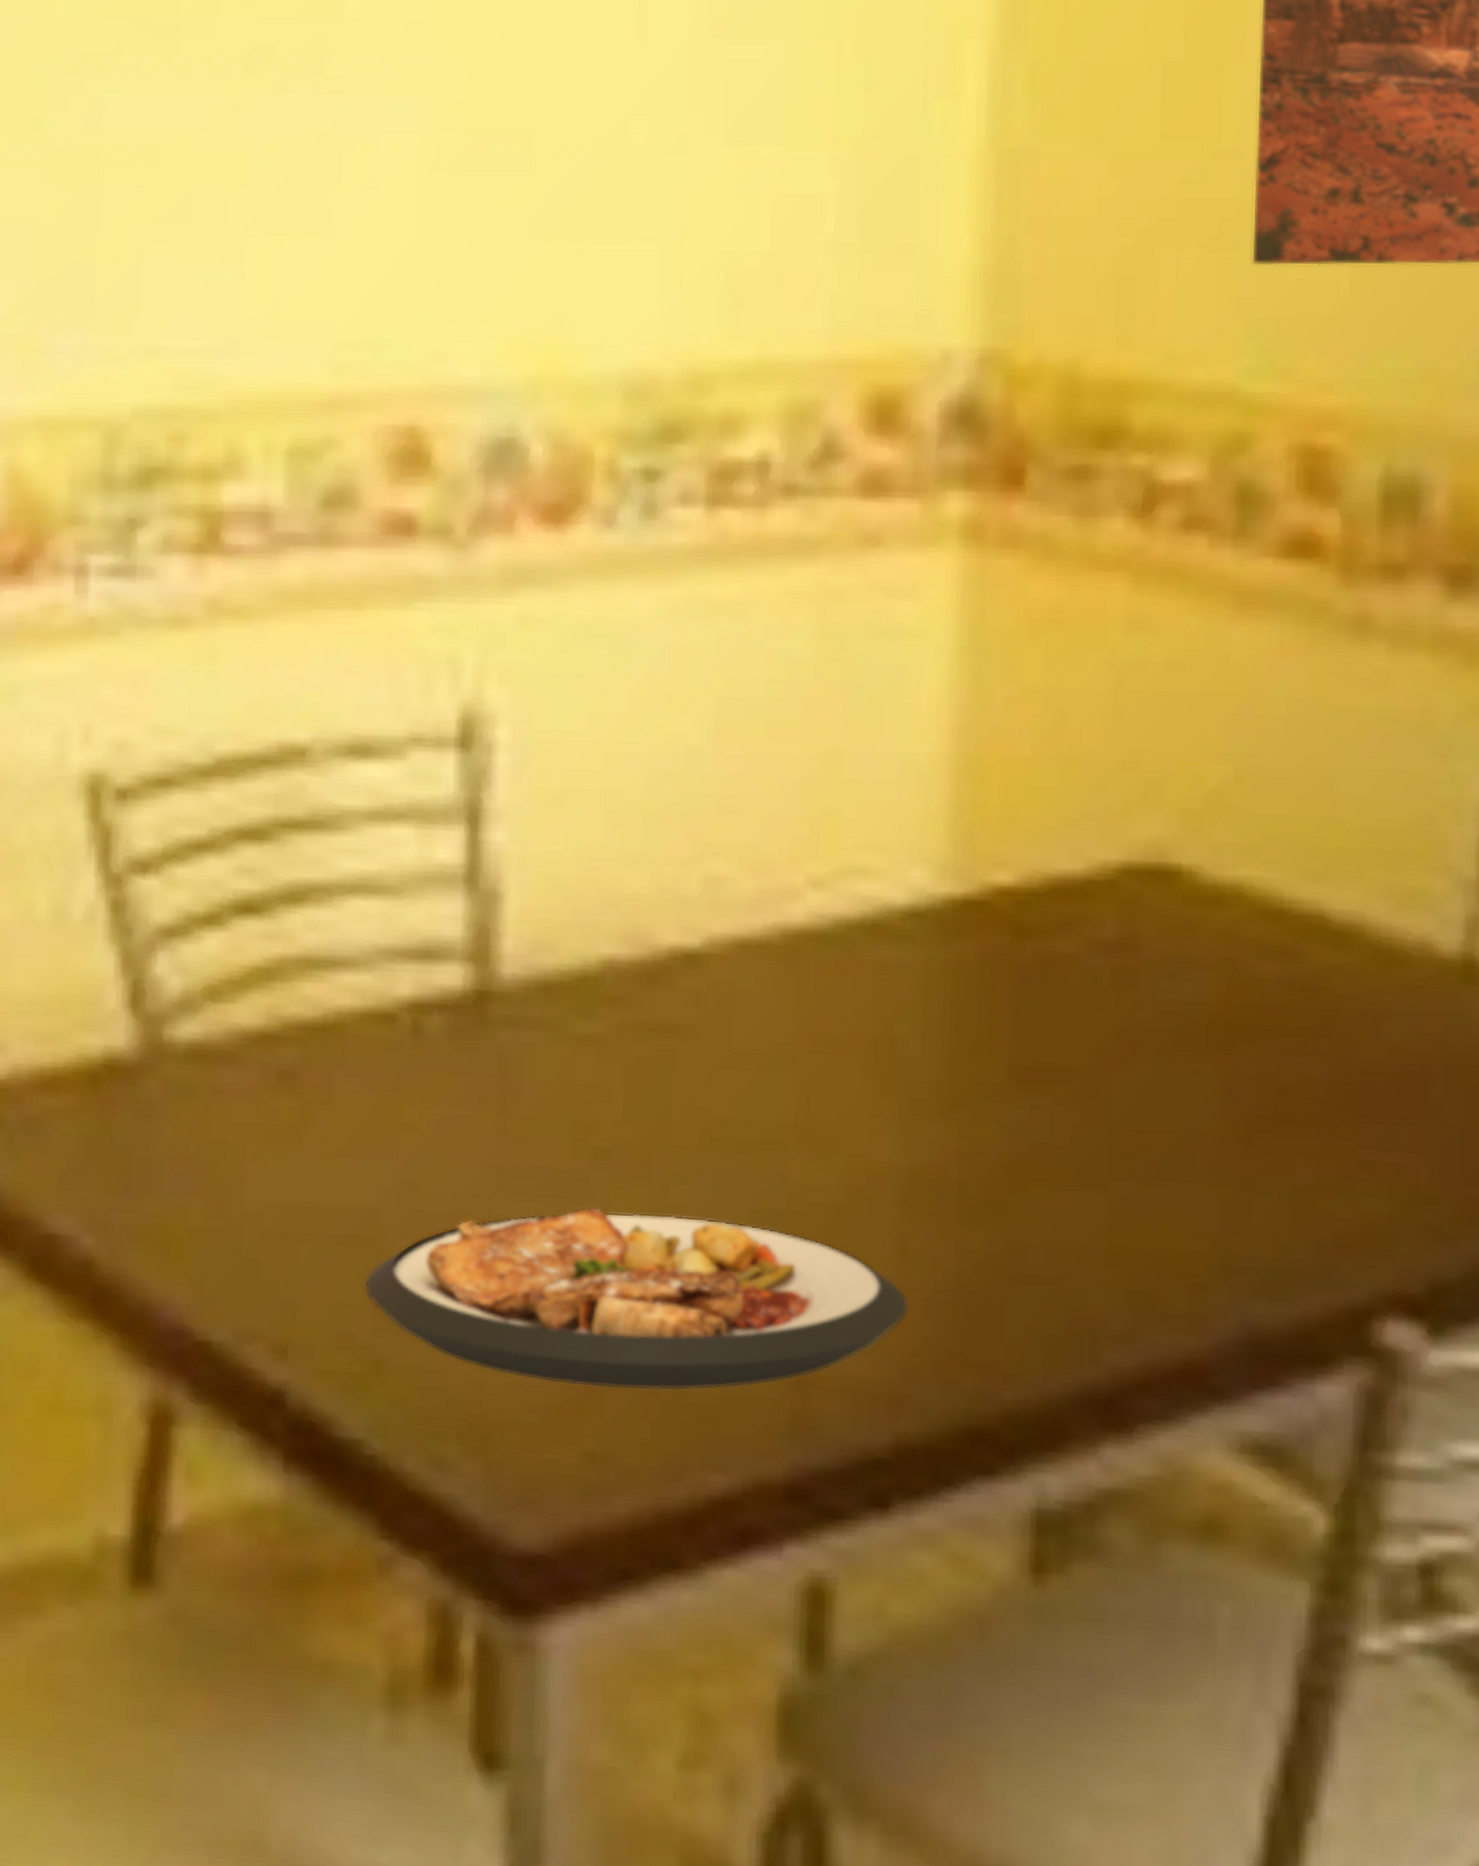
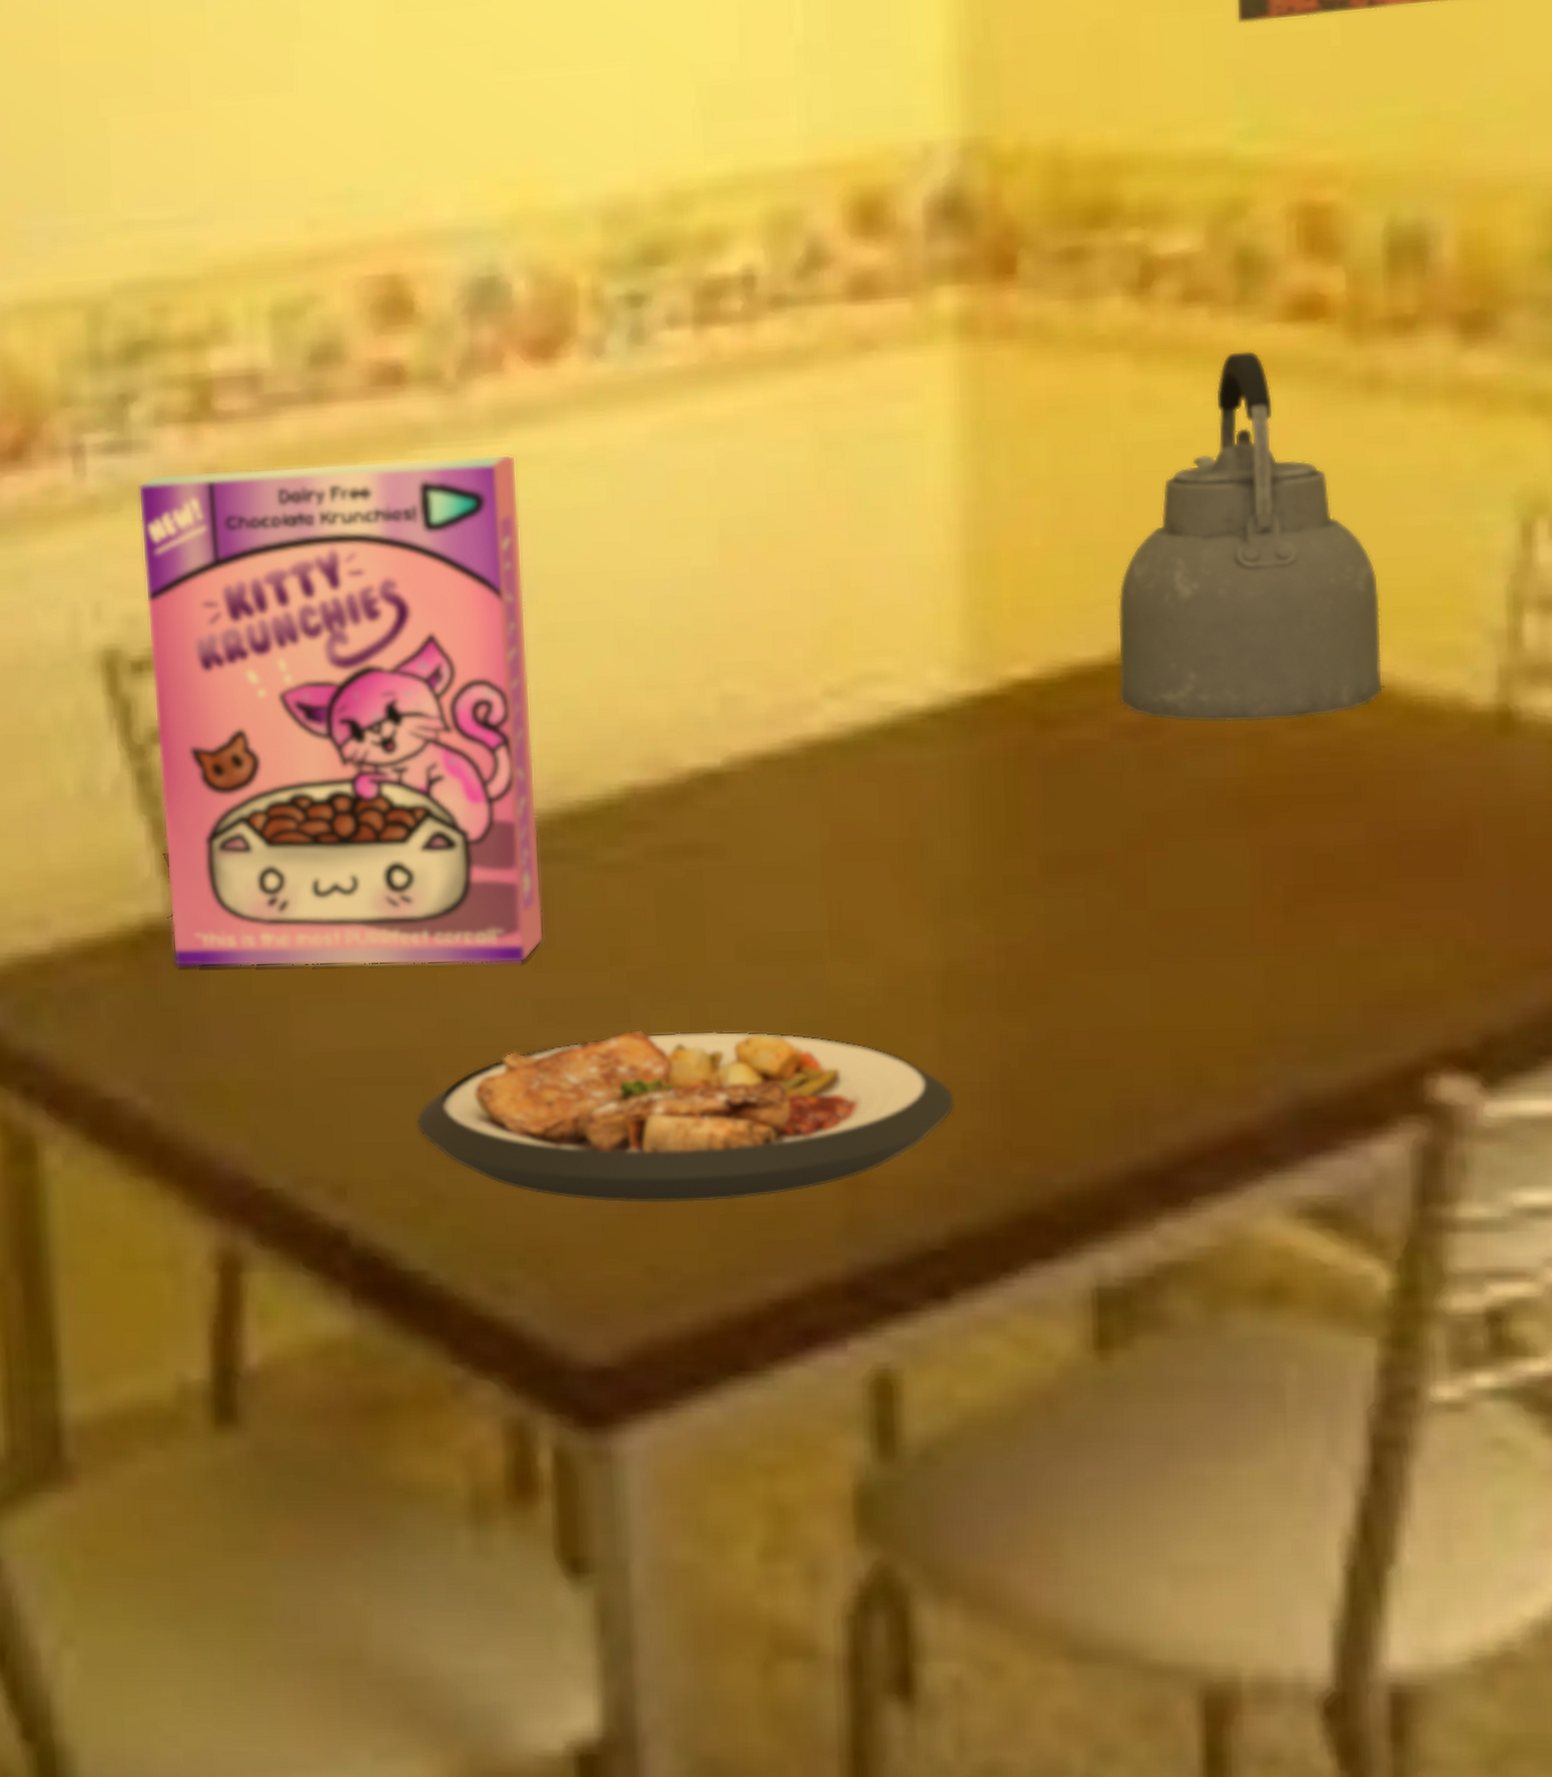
cereal box: none [132,602,520,1130] -> present [138,454,544,967]
kettle: none [1096,582,1356,950] -> present [1118,350,1384,723]

